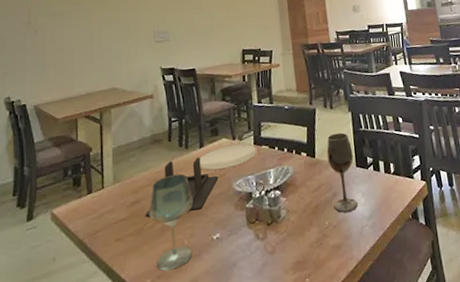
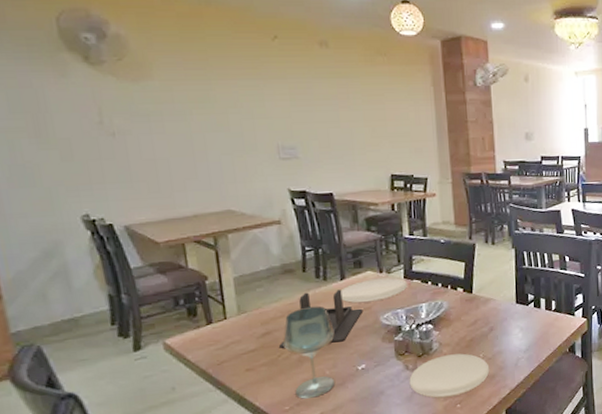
plate: none [260,221,336,272] -> present [409,353,490,399]
wine glass: present [326,132,358,213] -> none [485,269,516,346]

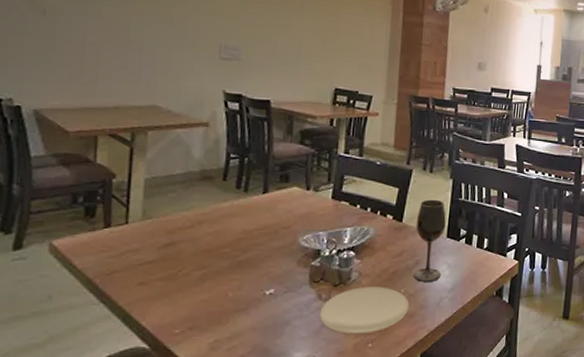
napkin holder: present [279,289,364,348] -> none [182,203,282,262]
wine glass: present [283,305,335,399] -> none [187,219,247,323]
plate: present [340,277,408,304] -> none [260,196,335,221]
wine glass: none [485,269,516,346] -> present [413,199,446,283]

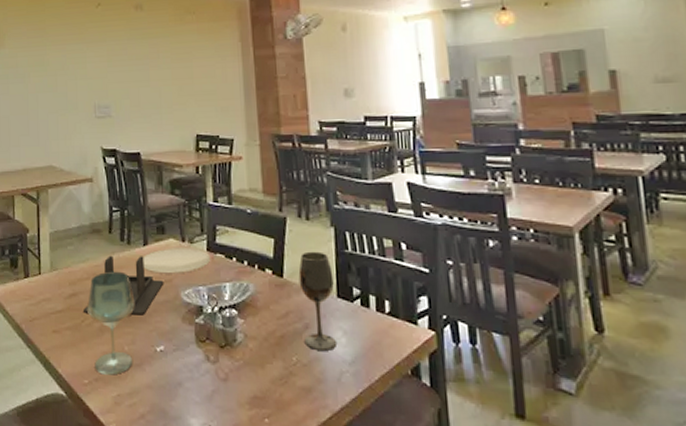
napkin holder: none [182,203,282,262] -> present [84,255,164,315]
wine glass: none [187,219,247,323] -> present [87,271,135,375]
plate: none [260,196,335,221] -> present [143,248,211,274]
plate: present [319,286,410,335] -> none [210,351,305,408]

